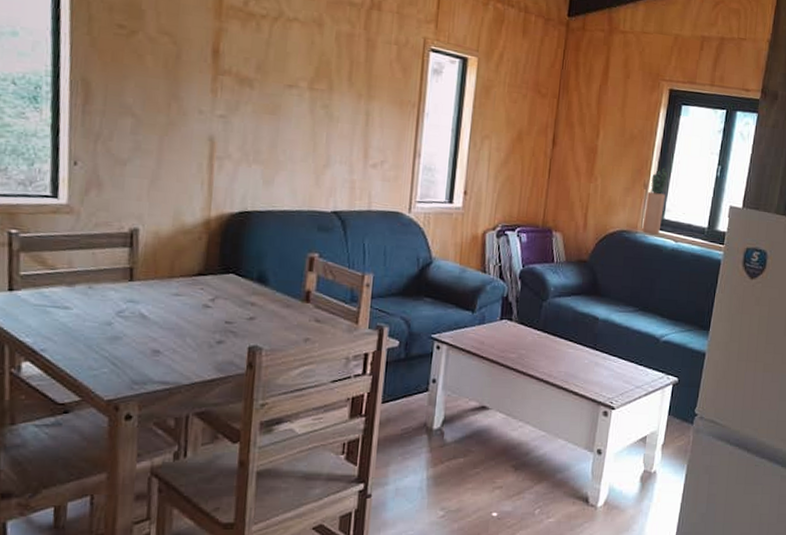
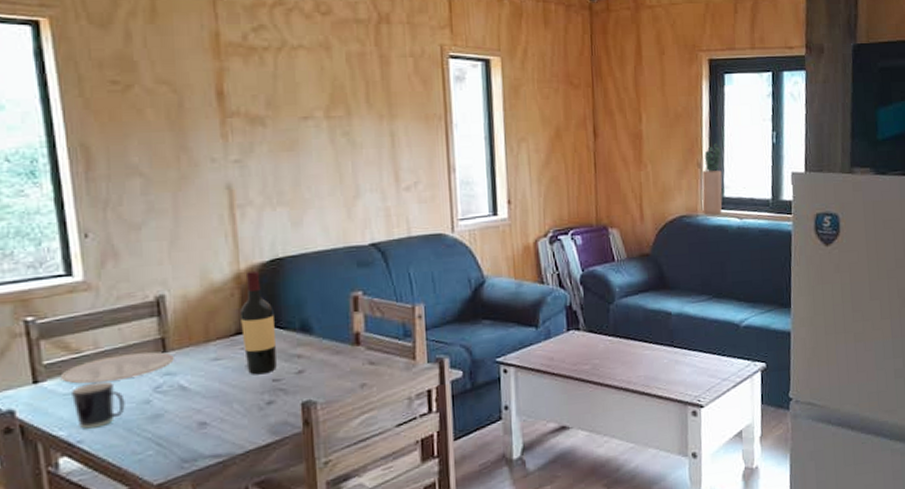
plate: none [33,277,139,300] -> present [60,352,174,384]
mug: none [41,298,89,340] -> present [72,381,125,429]
wine bottle: none [203,219,236,315] -> present [240,270,277,375]

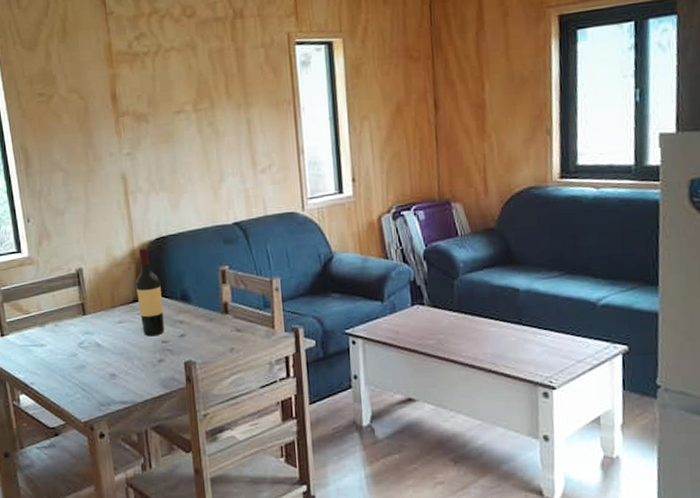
plate: present [60,352,174,384] -> none [17,315,91,338]
mug: present [72,381,125,429] -> none [25,337,60,374]
vase: present [702,139,723,215] -> none [552,103,576,186]

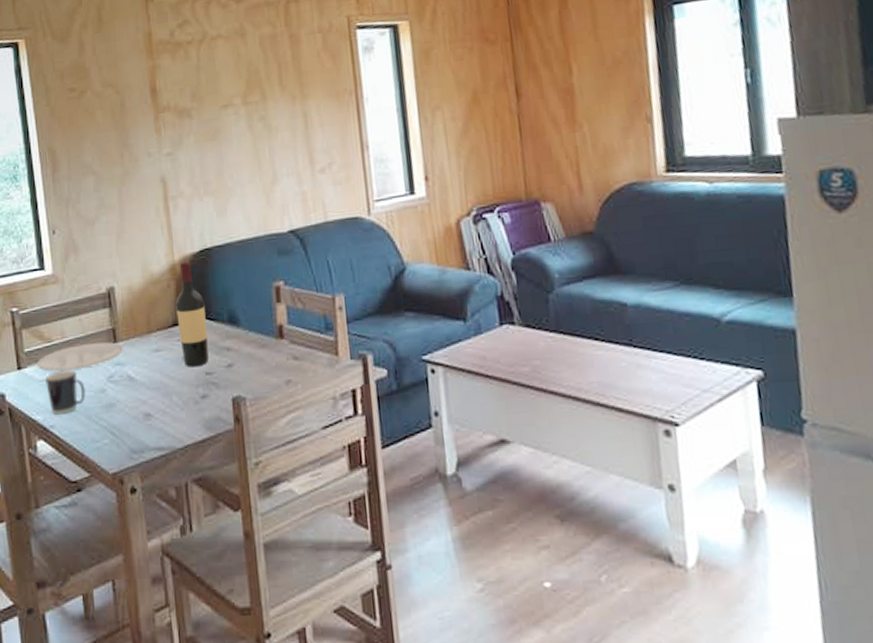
plate: none [17,315,91,338] -> present [37,342,123,372]
mug: none [25,337,60,374] -> present [45,369,86,415]

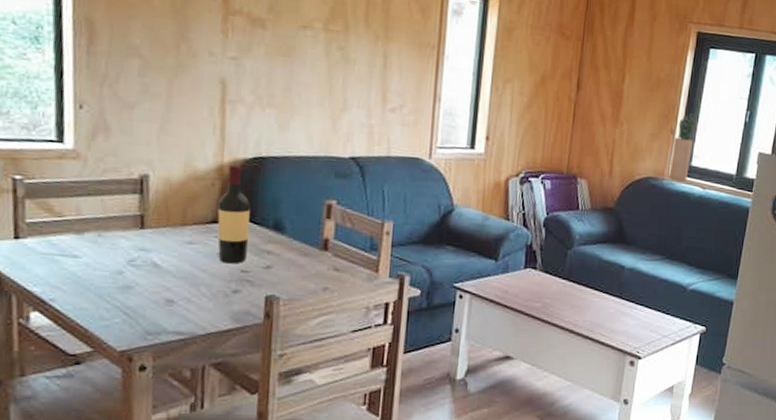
plate: present [37,342,123,372] -> none [40,224,151,249]
mug: present [45,369,86,415] -> none [49,246,99,289]
vase: none [654,86,684,181] -> present [669,110,696,182]

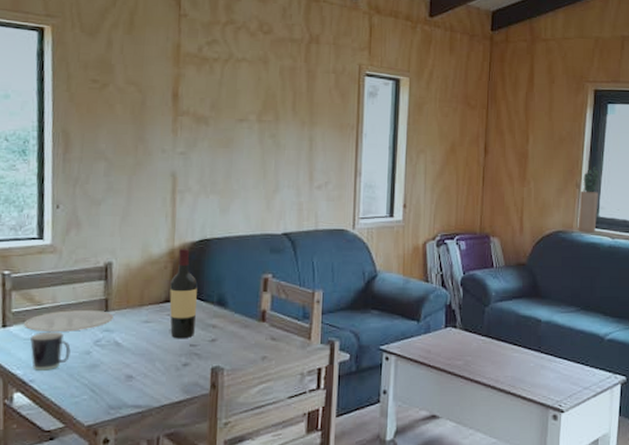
plate: none [40,224,151,249] -> present [23,310,114,333]
mug: none [49,246,99,289] -> present [30,331,71,370]

